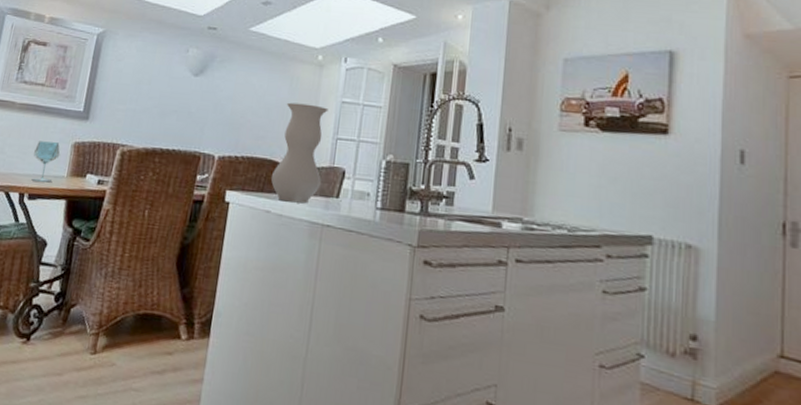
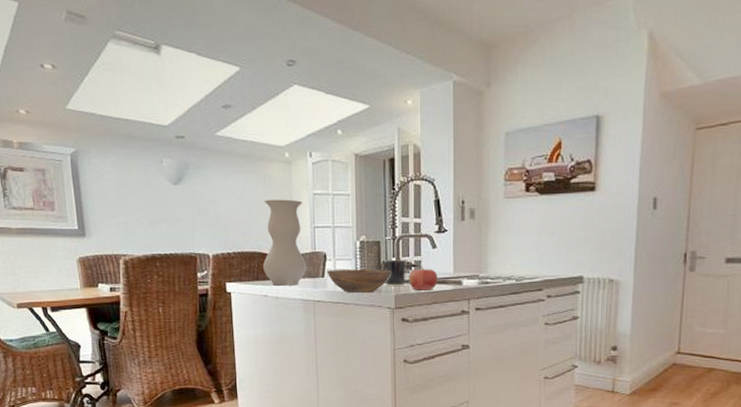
wine glass: present [31,141,60,183] -> none [43,260,69,295]
bowl: none [343,190,419,224] -> present [327,269,392,294]
mug: none [410,185,444,221] -> present [384,259,413,287]
fruit: none [437,198,473,231] -> present [408,265,438,292]

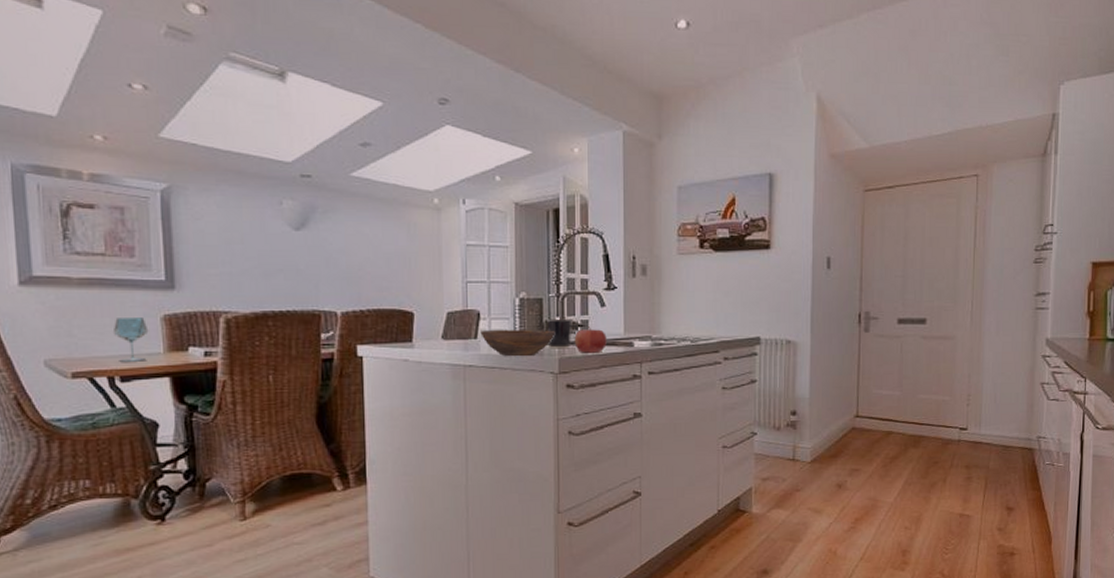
wine glass: none [43,260,69,295] -> present [112,318,149,362]
vase: present [262,199,307,286] -> none [403,250,457,349]

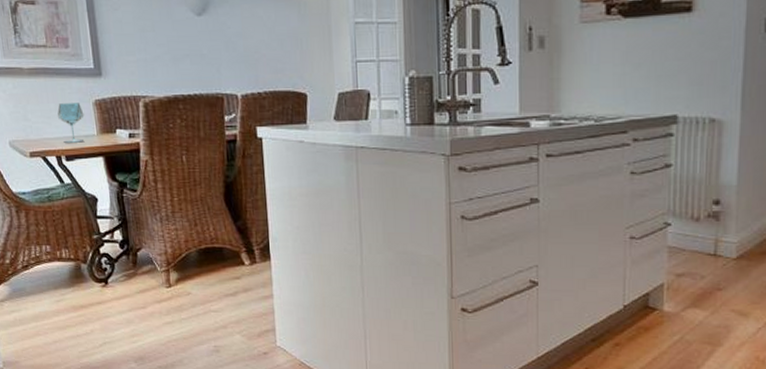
bowl: present [480,330,556,357] -> none [371,110,447,138]
mug: present [547,318,580,349] -> none [437,97,472,130]
fruit: present [574,325,607,354] -> none [466,104,501,135]

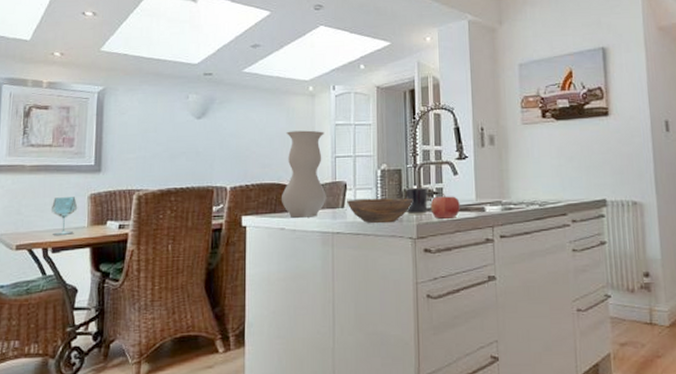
vase: none [297,29,348,130] -> present [281,130,326,218]
bowl: none [371,110,447,138] -> present [347,198,413,224]
mug: none [437,97,472,130] -> present [405,187,435,216]
fruit: none [466,104,501,135] -> present [430,192,460,220]

